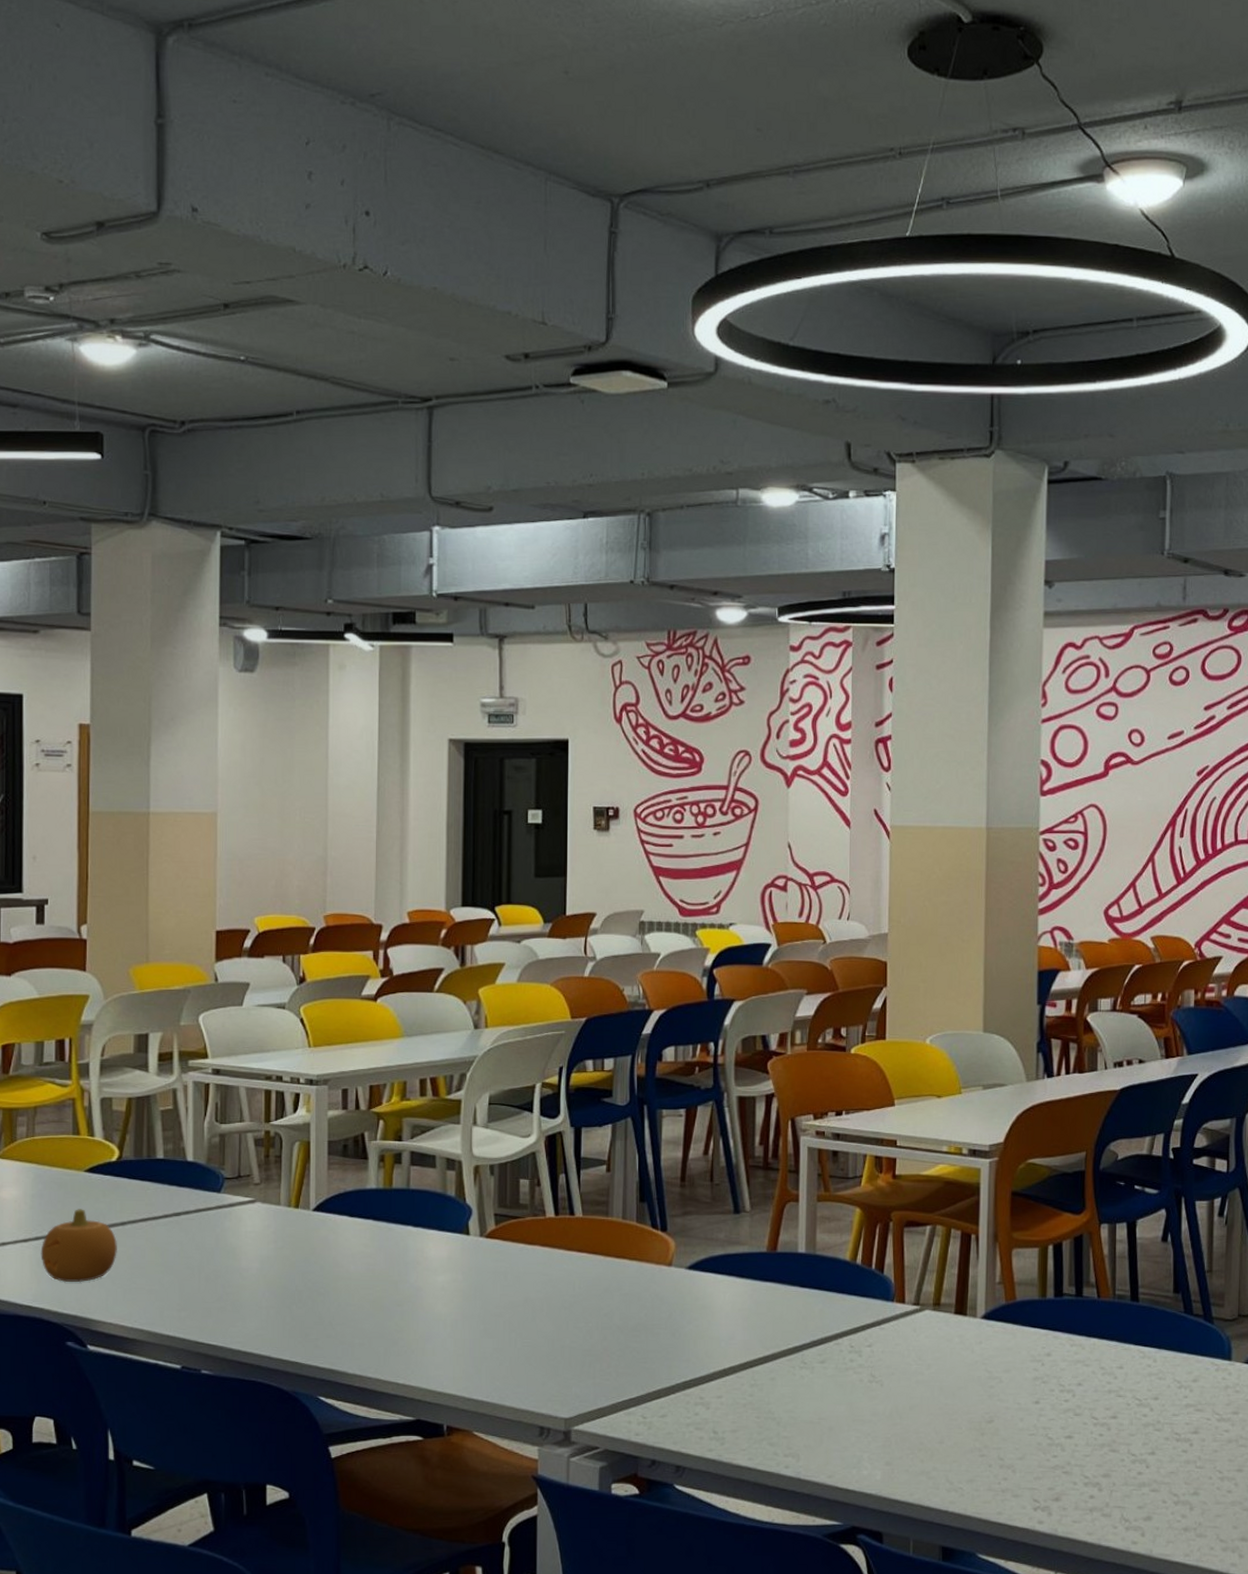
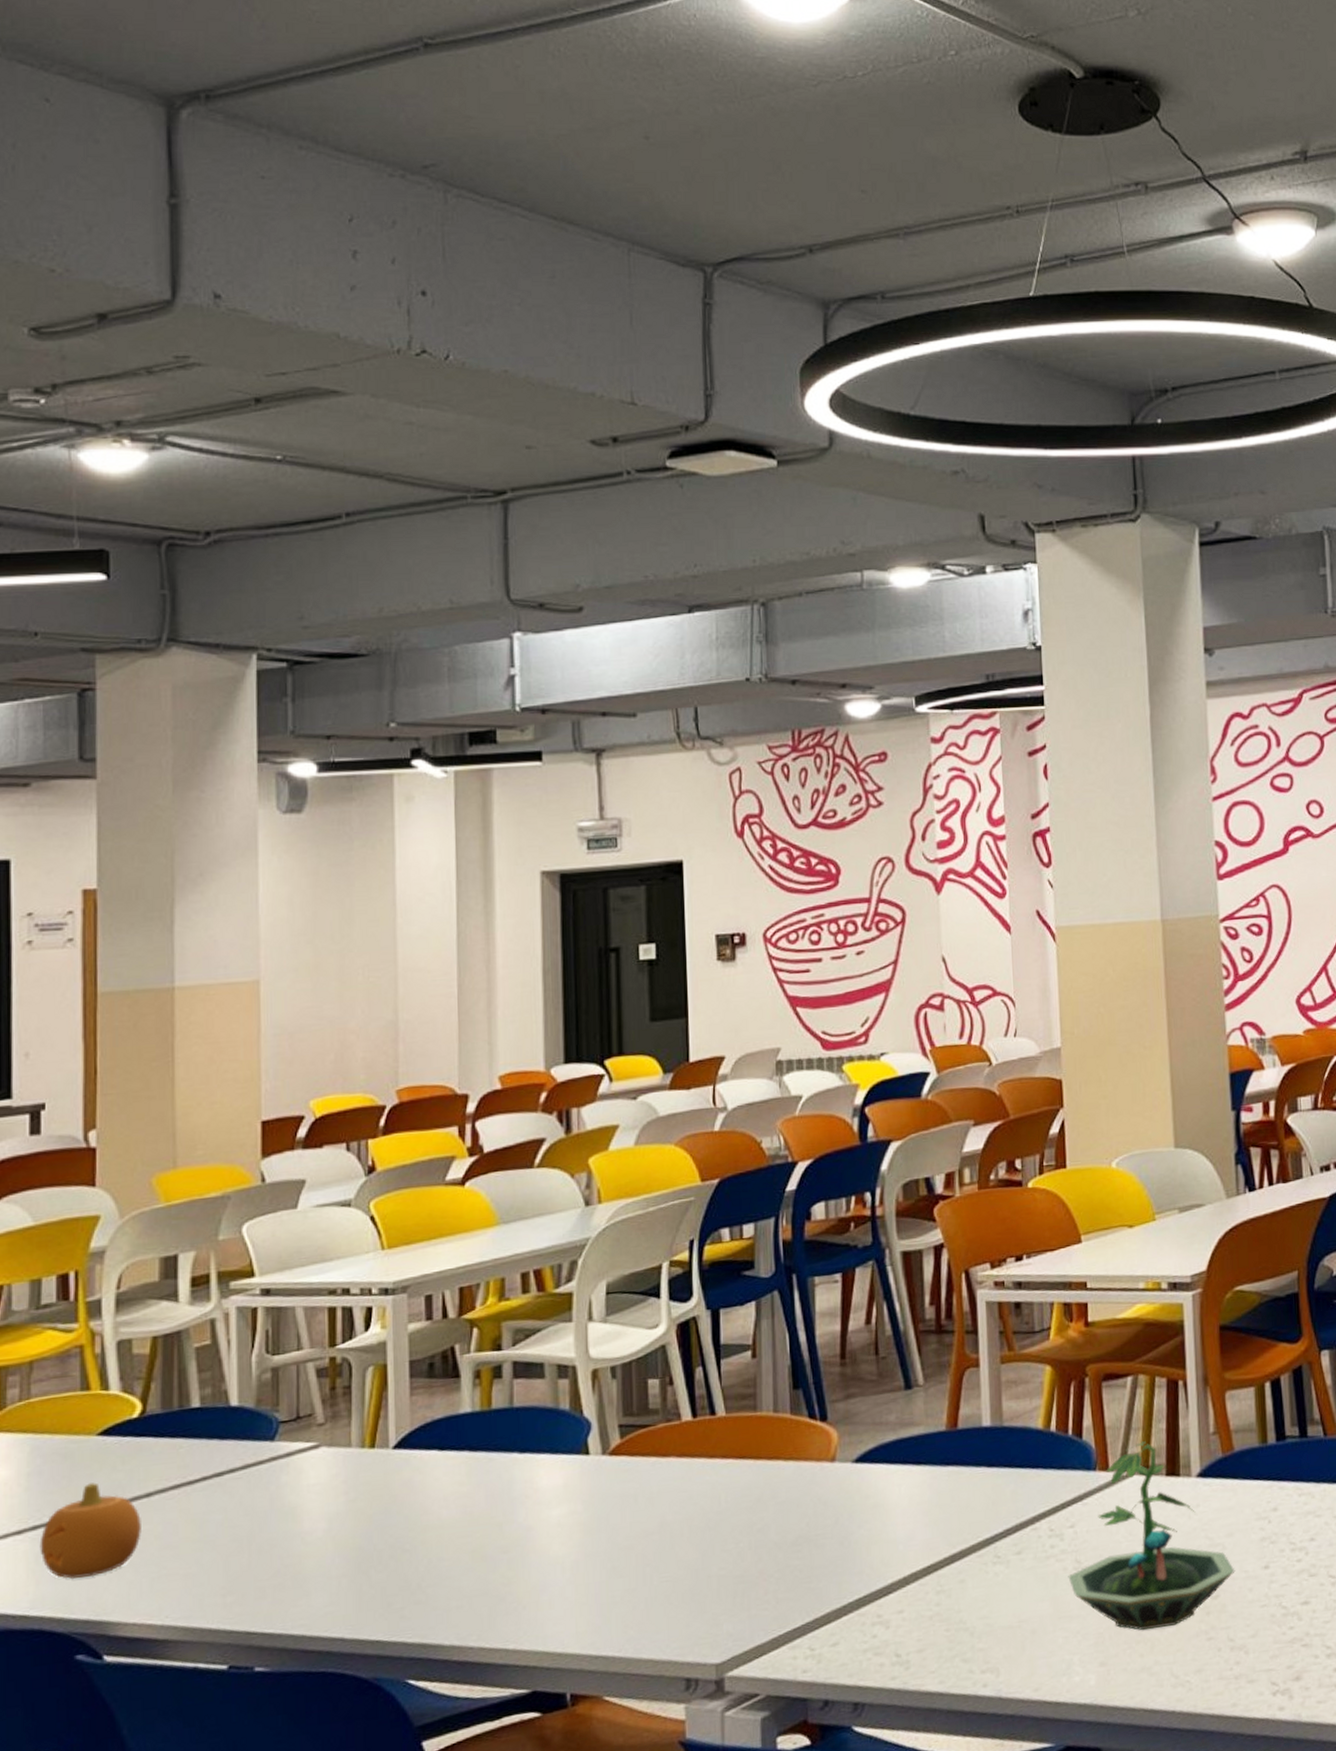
terrarium: none [863,1282,1009,1441] -> present [1068,1441,1235,1631]

